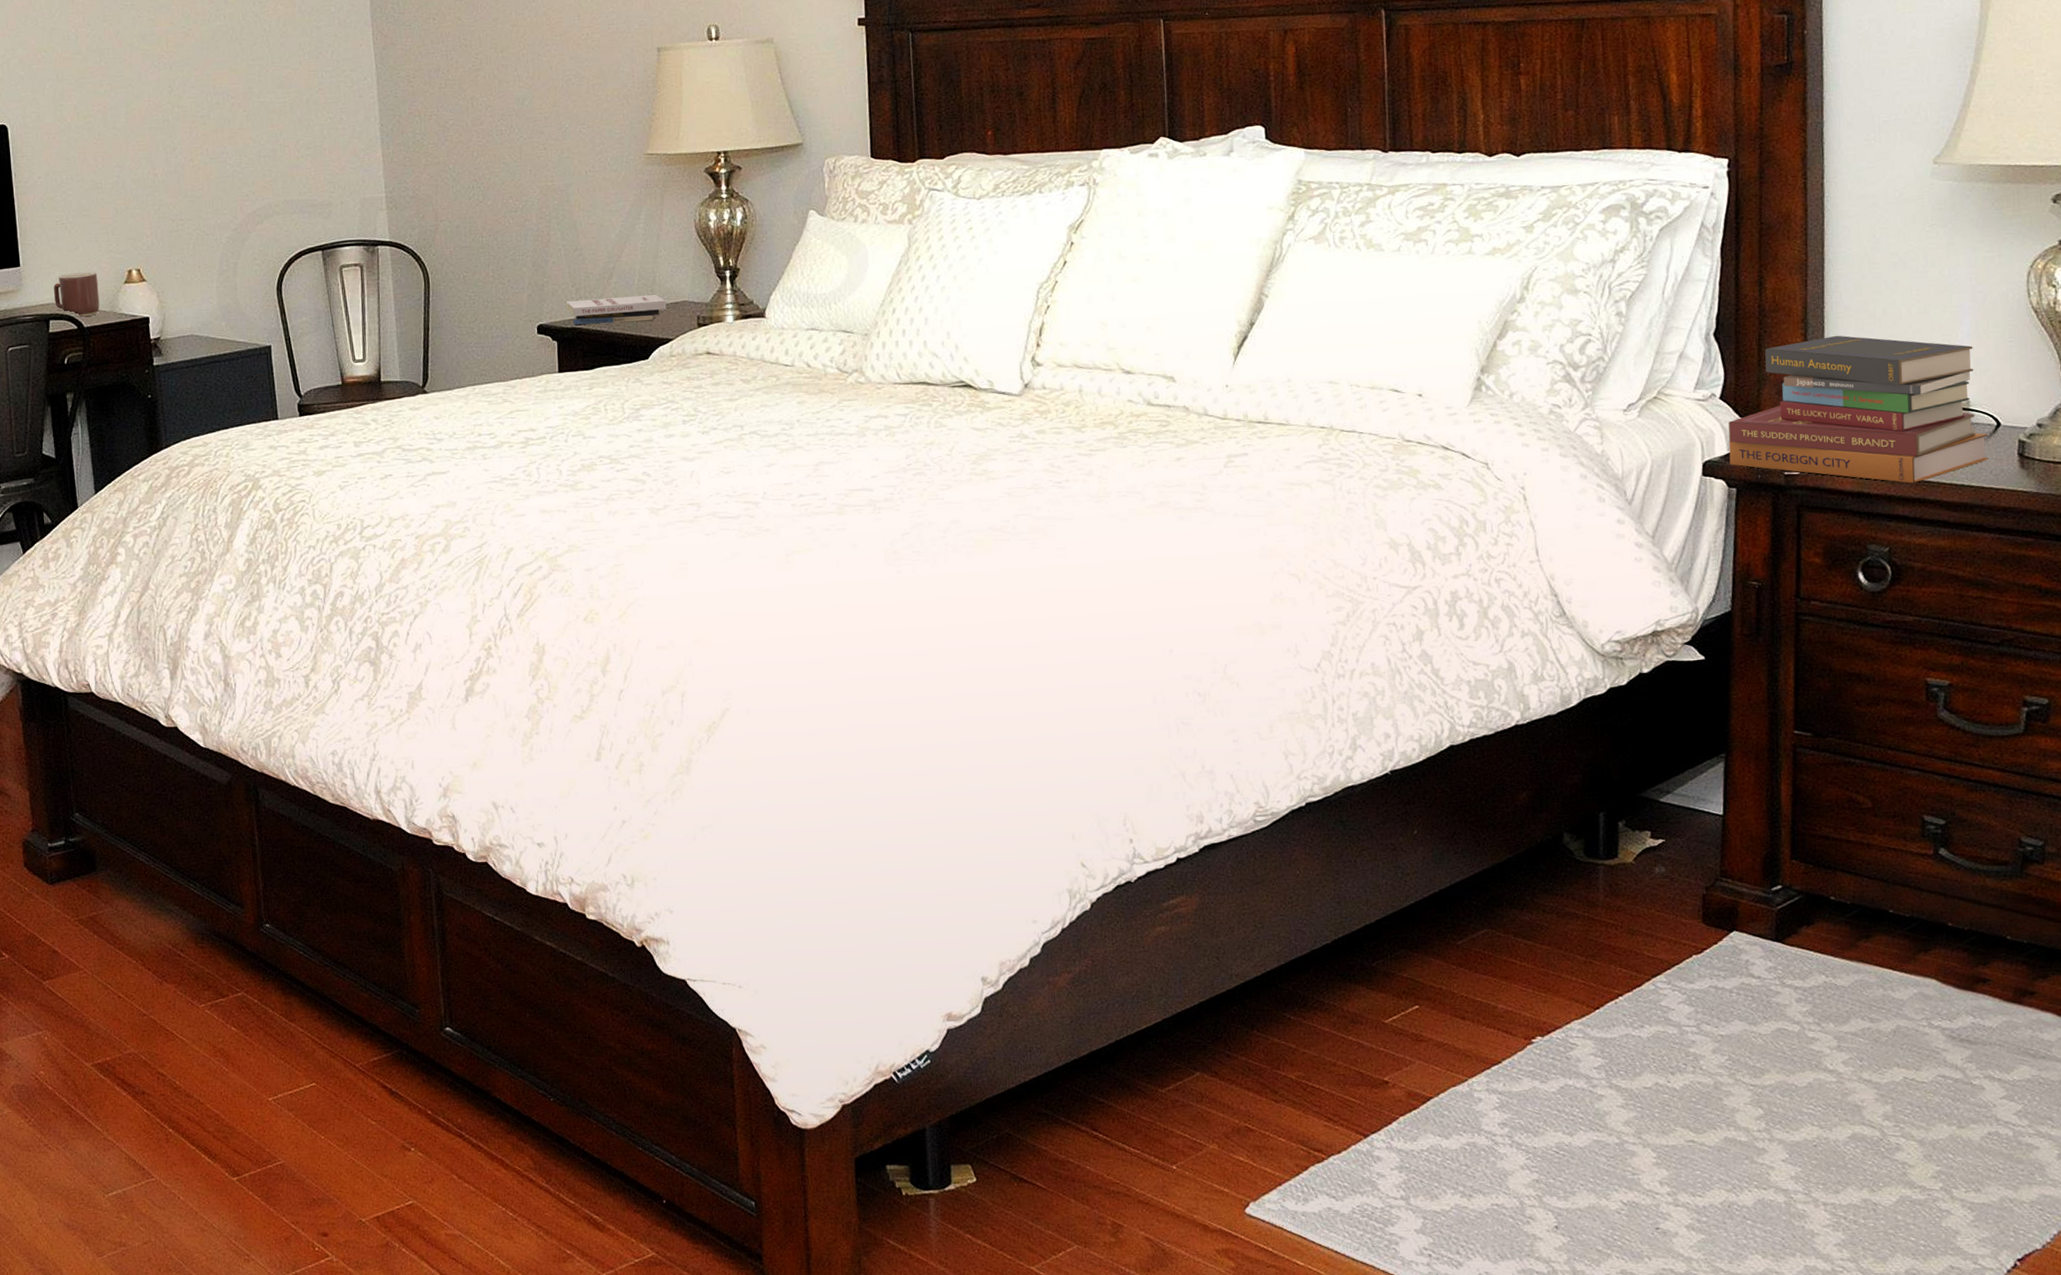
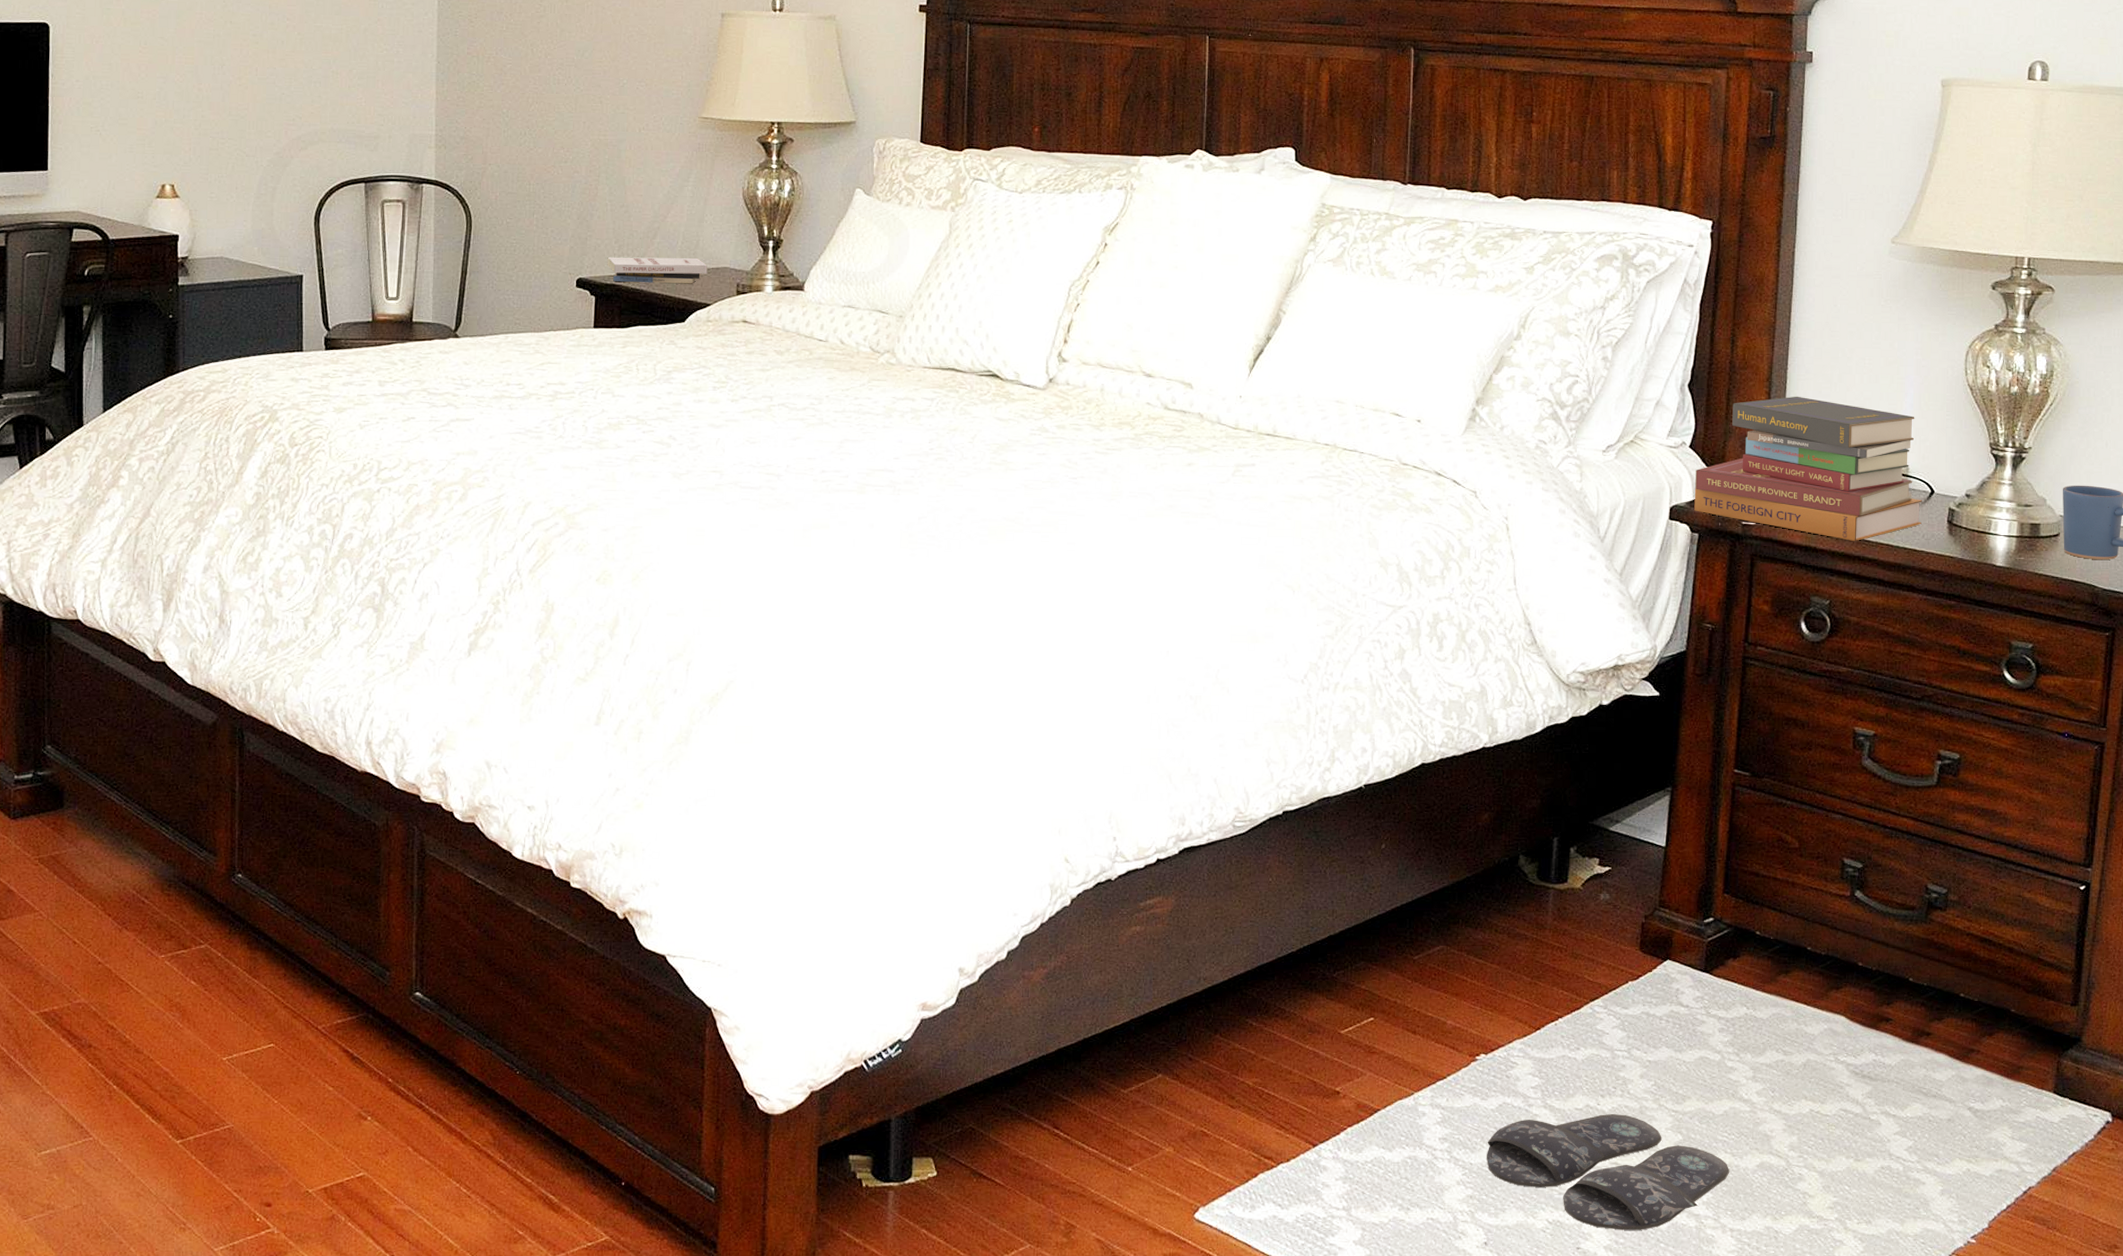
mug: present [53,272,100,318] -> none [80,182,129,229]
slippers: none [1550,1090,1818,1209] -> present [1487,1113,1729,1230]

